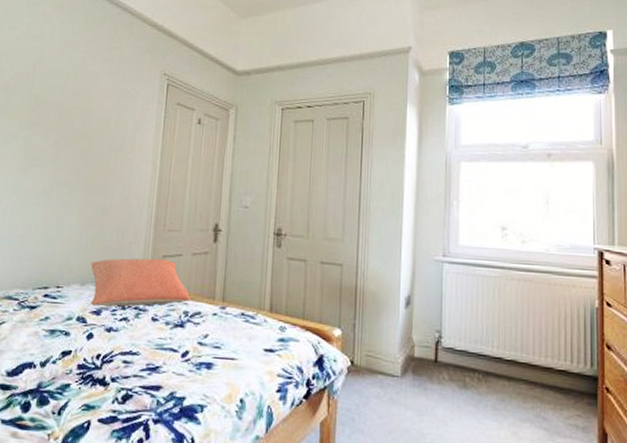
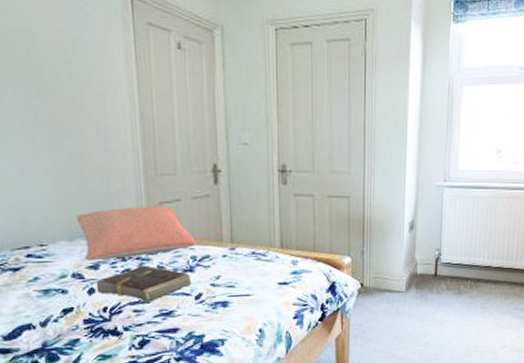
book: none [94,315,181,354] -> present [96,265,192,302]

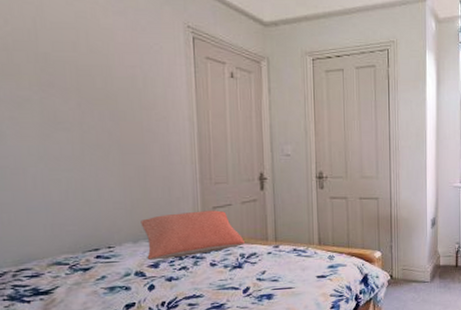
book: present [96,265,192,302] -> none [156,263,241,297]

